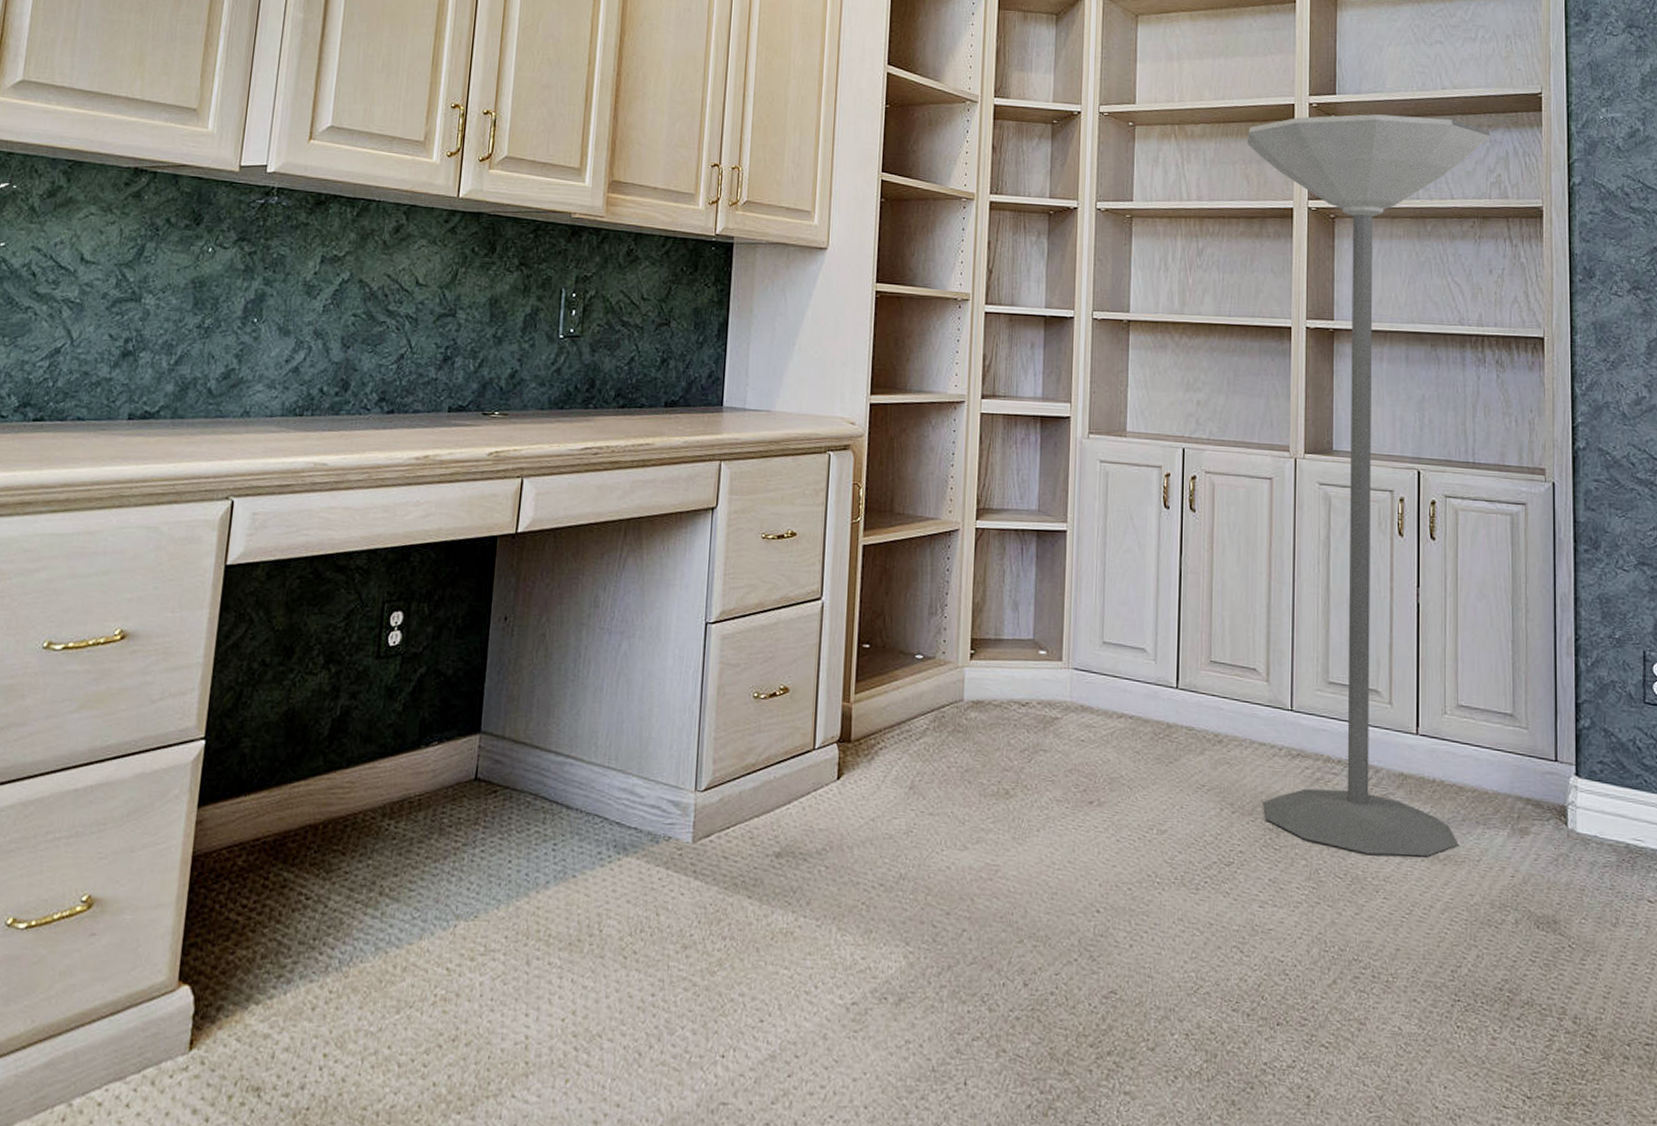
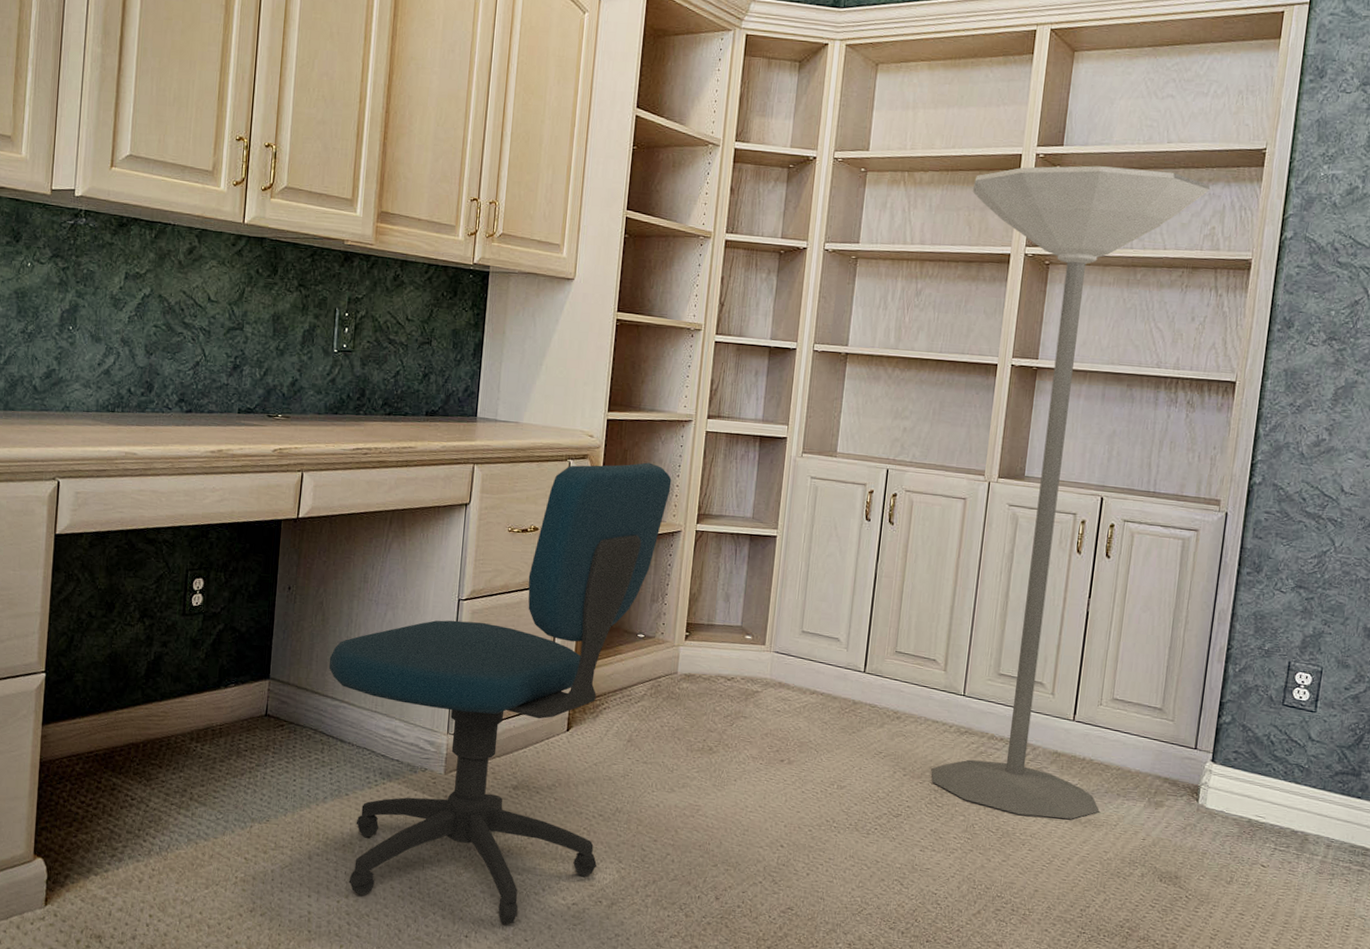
office chair: none [552,451,945,1037] -> present [328,462,672,925]

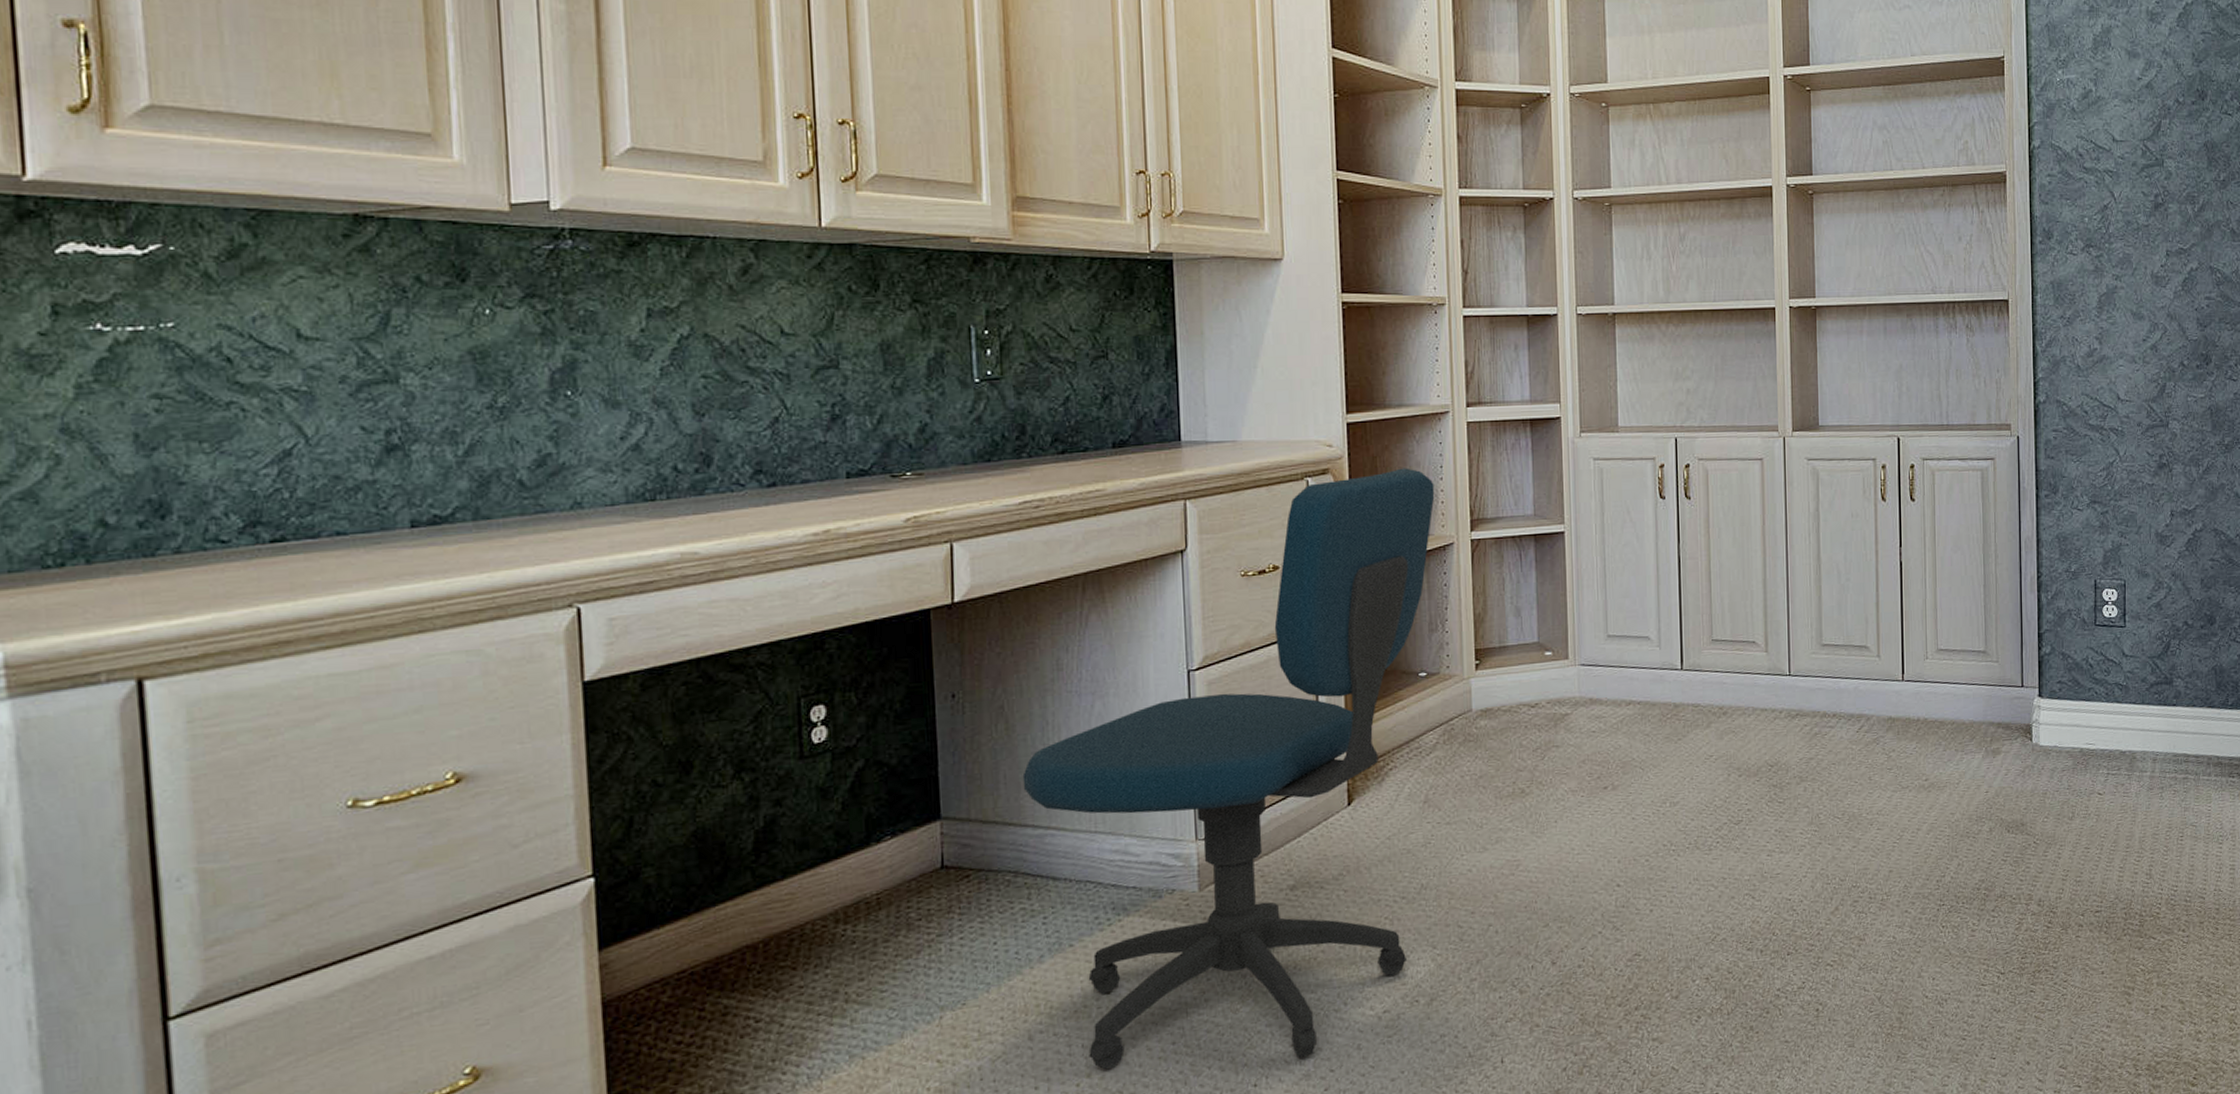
floor lamp: present [931,165,1211,819] -> none [1723,85,1958,793]

